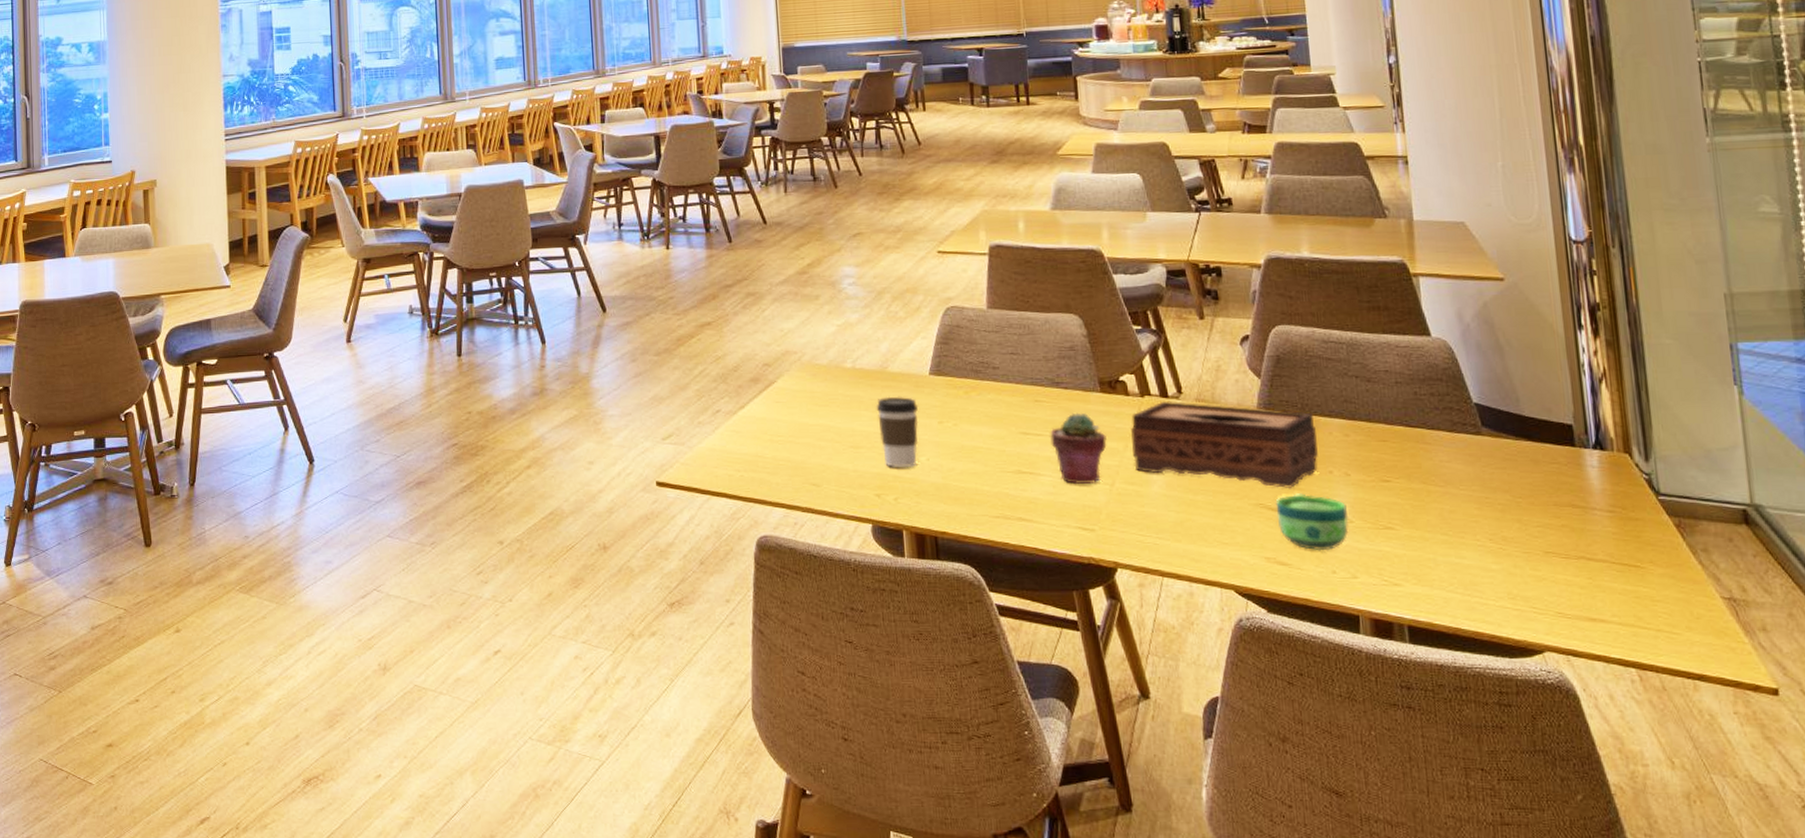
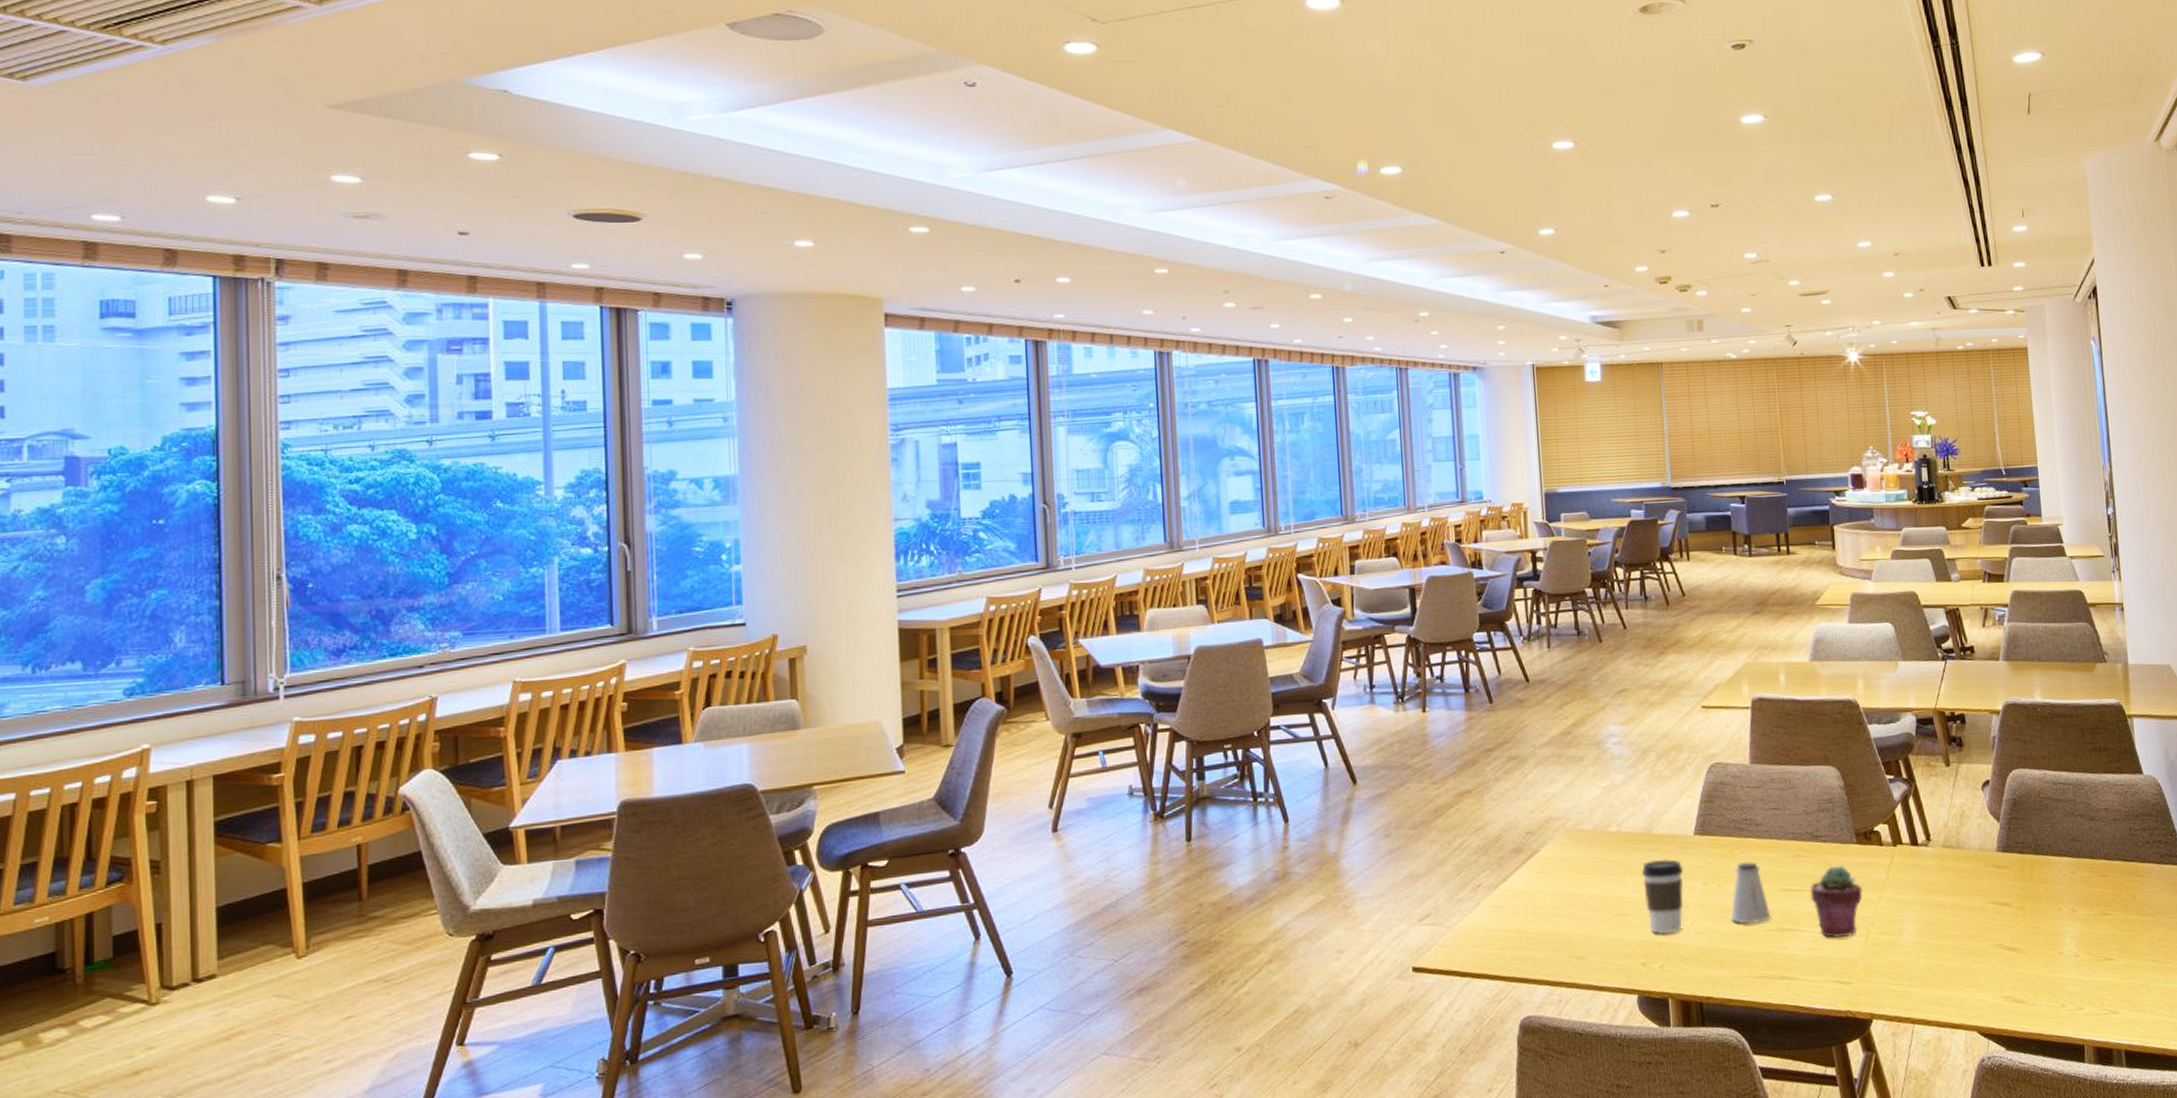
saltshaker: none [966,403,1009,464] -> present [1730,861,1771,924]
tissue box: present [1131,400,1318,489] -> none [1884,848,2049,929]
cup: present [1275,493,1349,551] -> none [2013,931,2076,987]

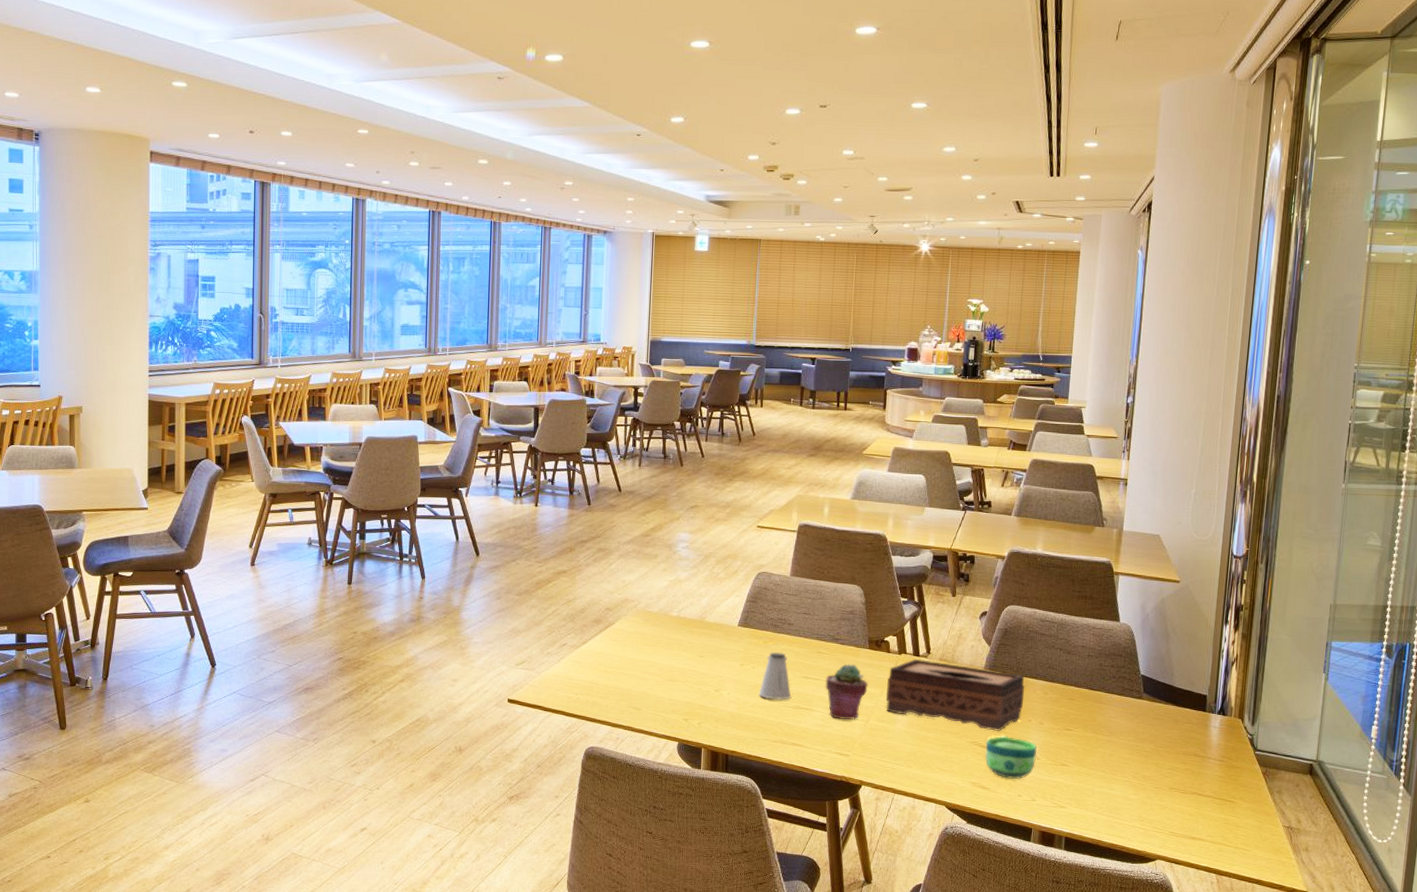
coffee cup: present [1641,858,1684,934] -> none [692,641,727,700]
tissue box: none [1884,848,2049,929] -> present [886,659,1025,732]
cup: none [2013,931,2076,987] -> present [985,735,1037,780]

